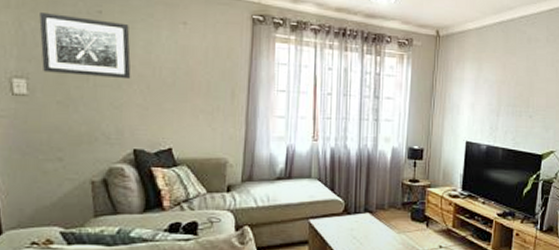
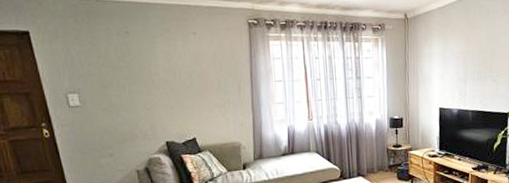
wall art: present [39,13,131,80] -> none [82,38,157,87]

